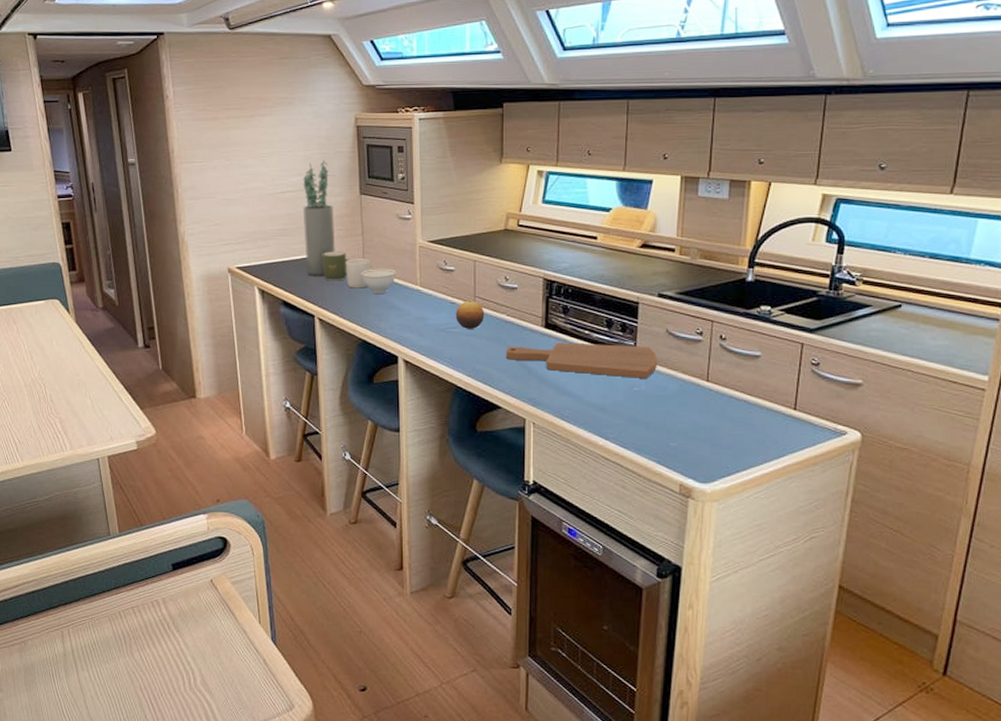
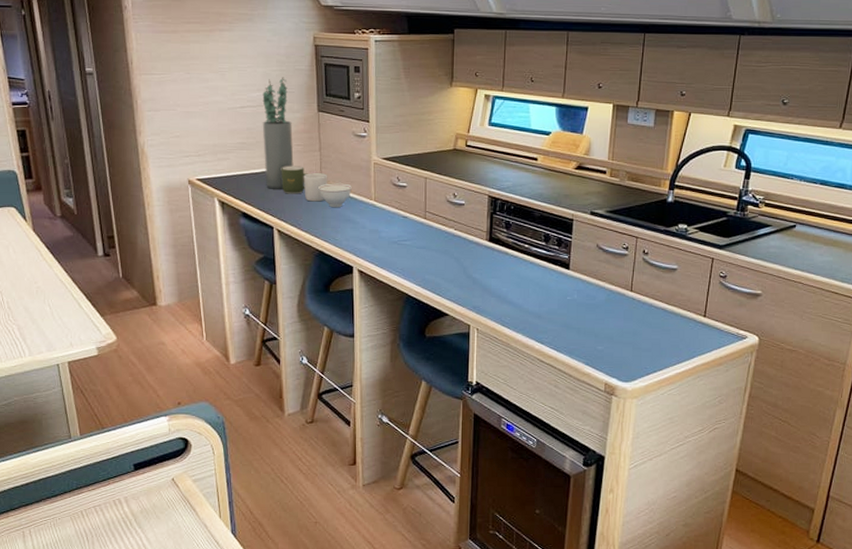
fruit: present [455,300,485,329] -> none [407,214,434,242]
cutting board: present [505,342,658,378] -> none [453,255,589,288]

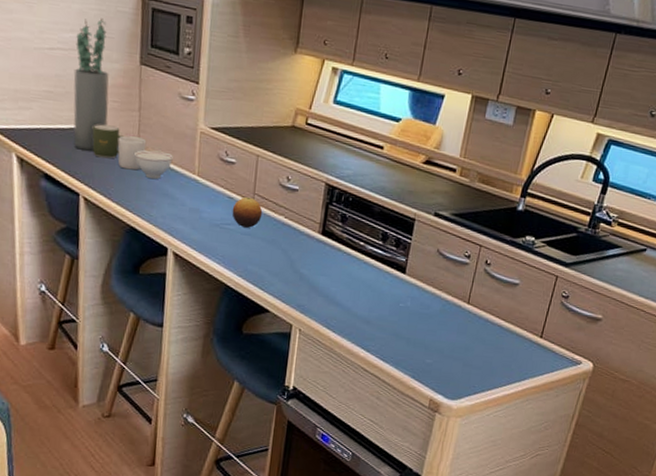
fruit: none [407,214,434,242] -> present [232,196,263,228]

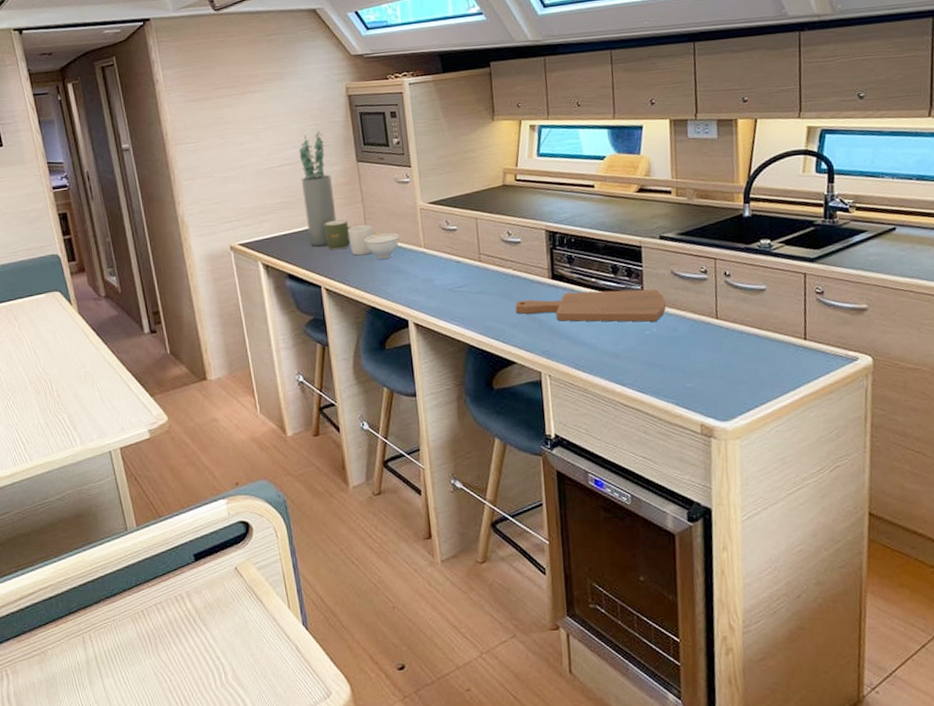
fruit: present [232,196,263,228] -> none [461,257,491,287]
cutting board: none [279,249,426,295] -> present [515,289,667,322]

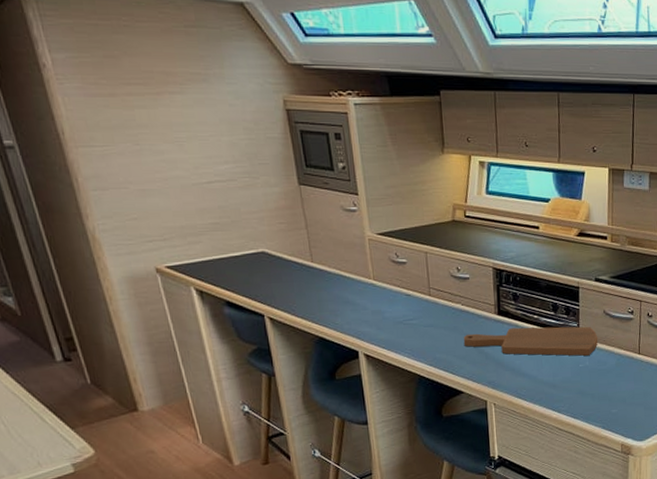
vase: present [299,131,337,247] -> none [231,147,279,274]
mug: present [323,219,352,250] -> none [264,246,296,278]
mug: present [347,225,374,256] -> none [291,253,320,285]
bowl: present [364,233,400,260] -> none [310,263,348,290]

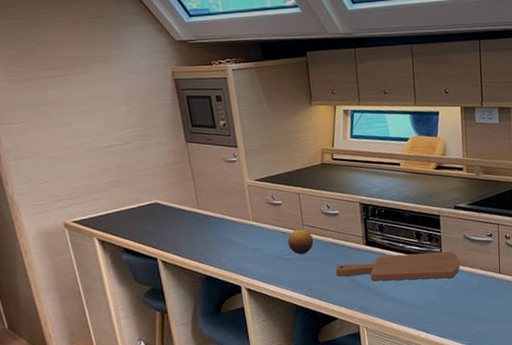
fruit: none [411,291,441,320] -> present [287,228,314,255]

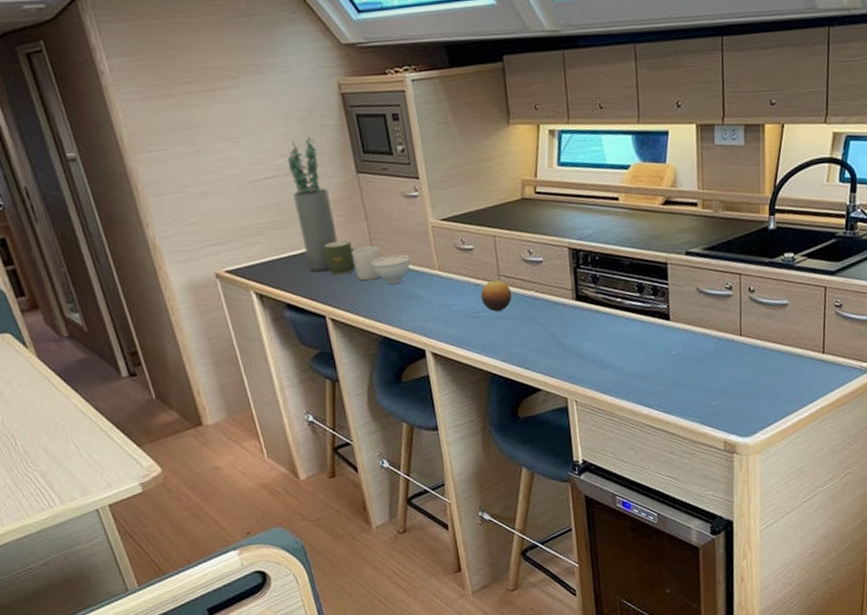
vase: none [128,113,169,222] -> present [287,136,338,272]
mug: none [156,196,185,225] -> present [323,240,357,276]
mug: none [180,201,206,230] -> present [351,245,382,281]
bowl: none [196,208,230,233] -> present [371,254,411,285]
cutting board: present [335,251,461,281] -> none [538,308,692,345]

